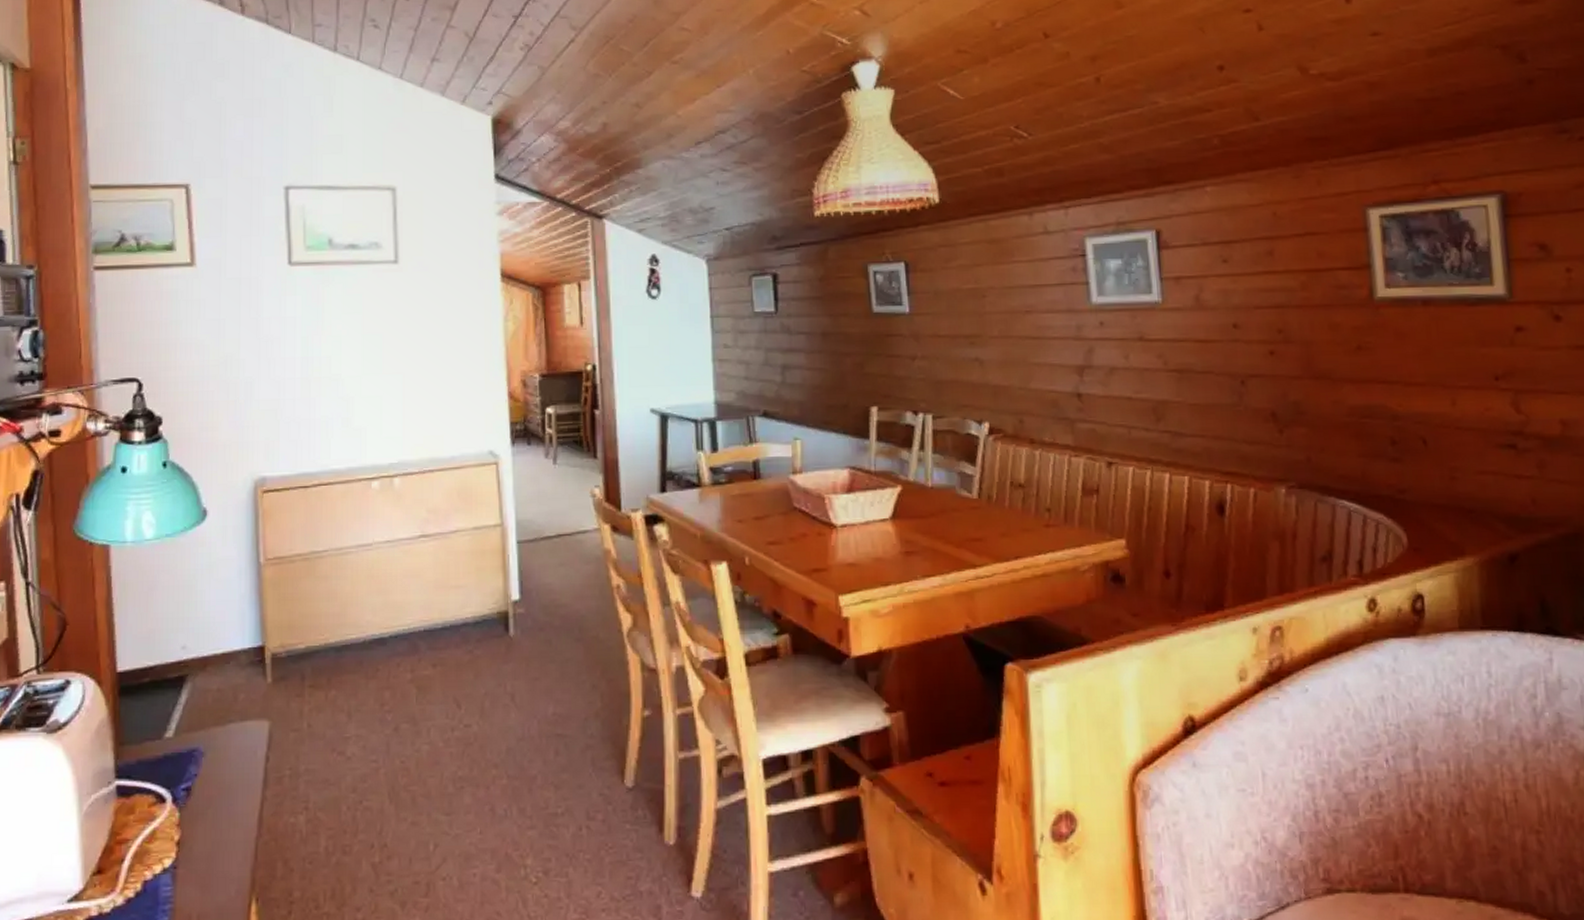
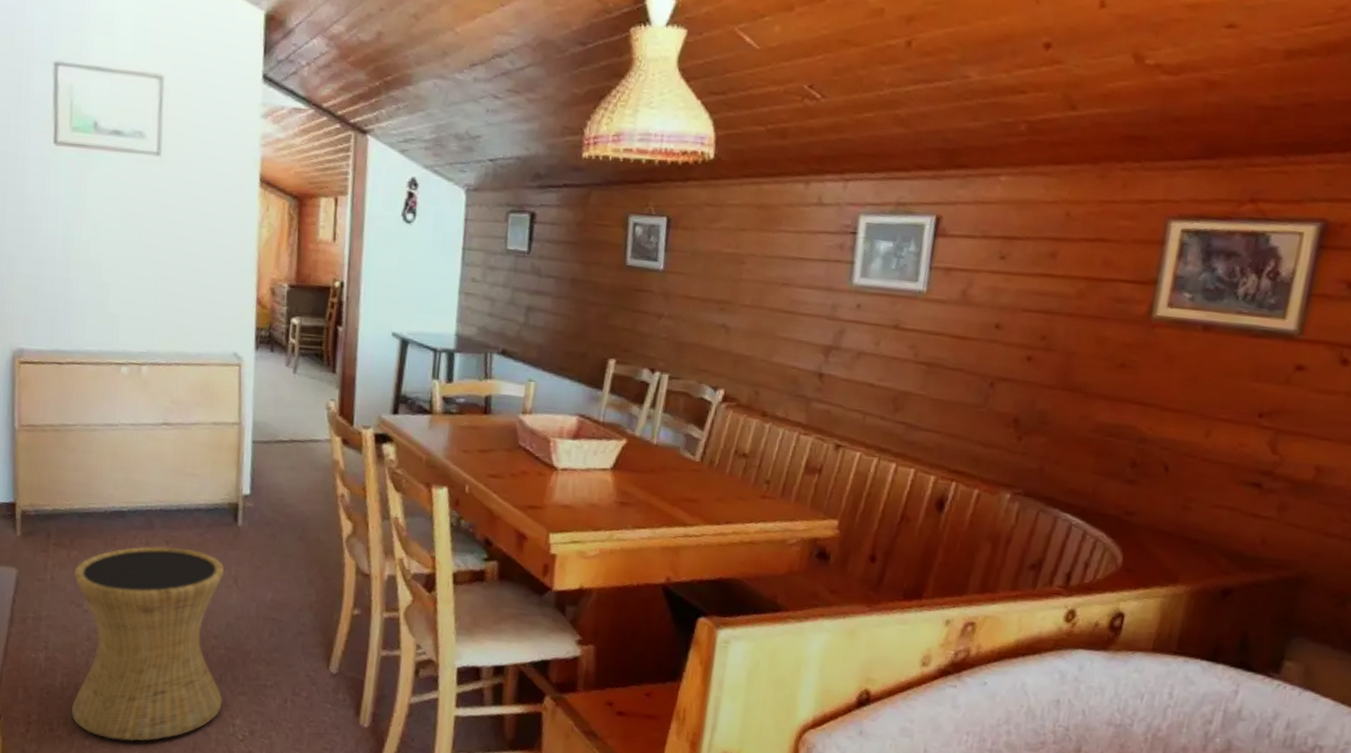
side table: none [334,669,510,907] -> present [71,546,225,742]

